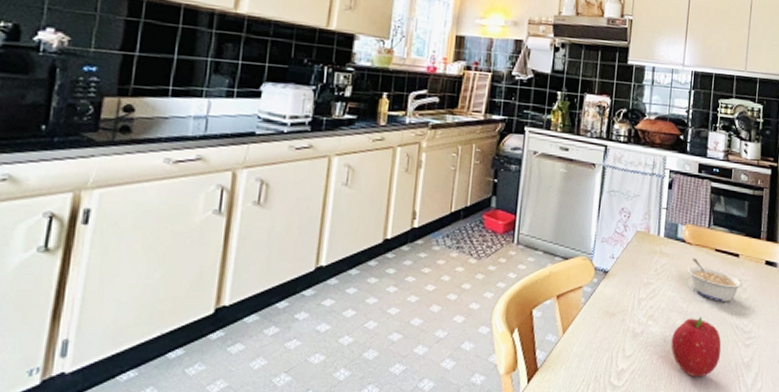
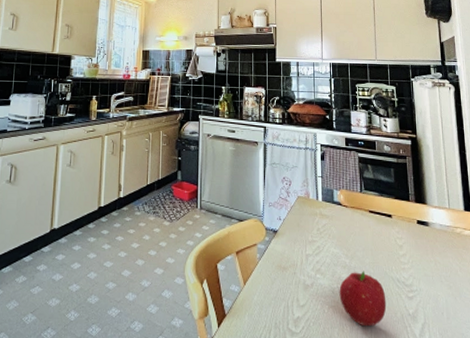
legume: present [687,258,744,302] -> none [345,219,399,258]

